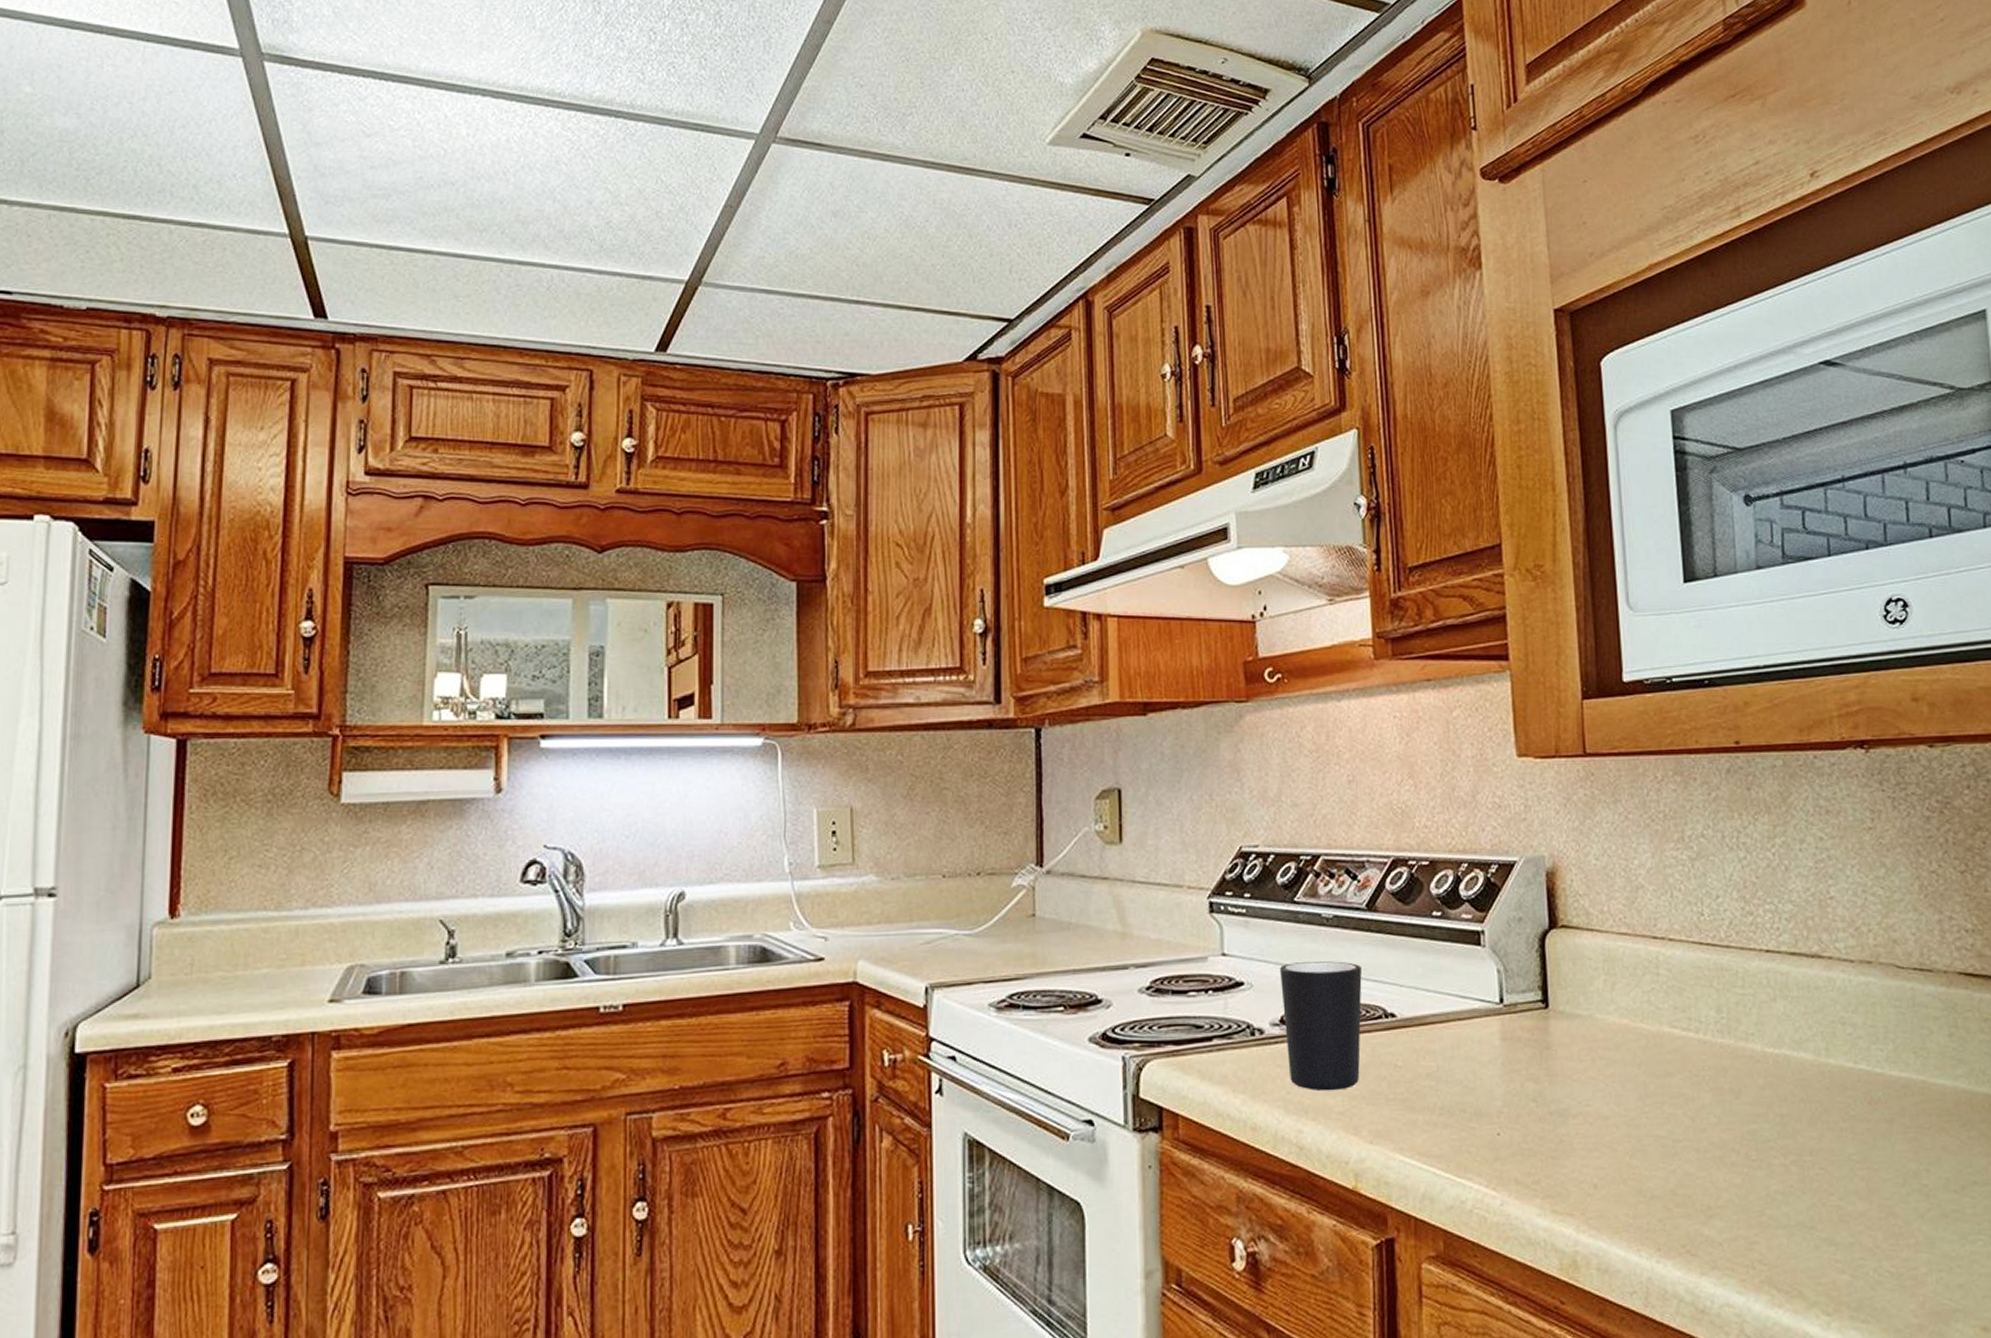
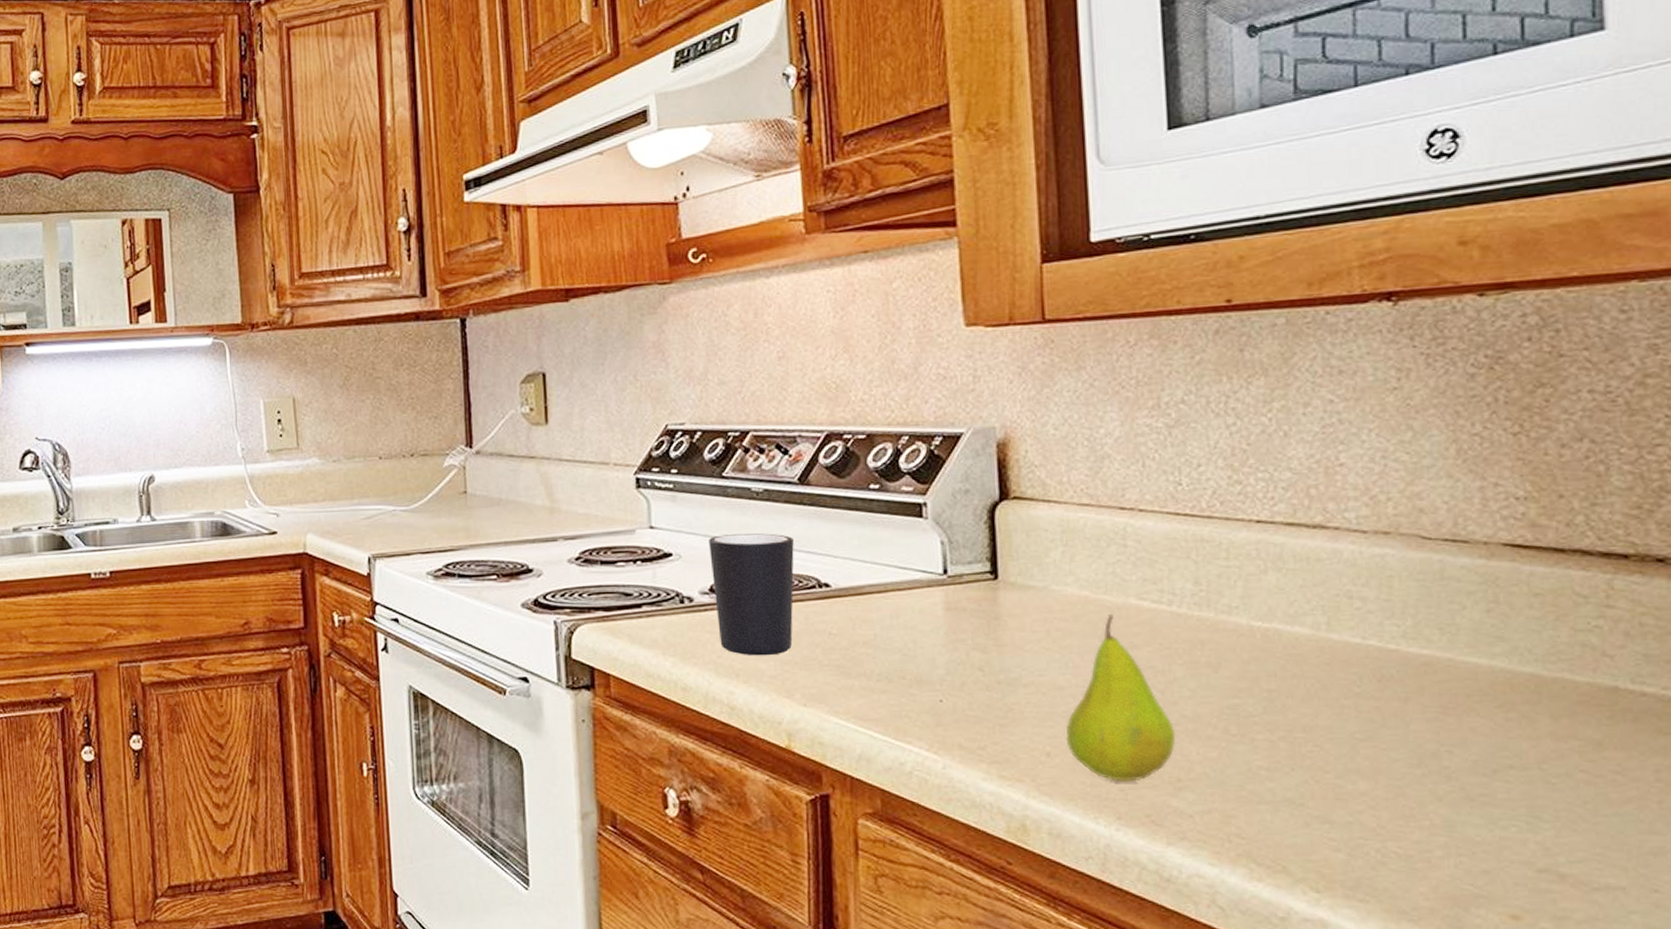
fruit: none [1610,1042,1706,1212] -> present [1065,614,1176,782]

